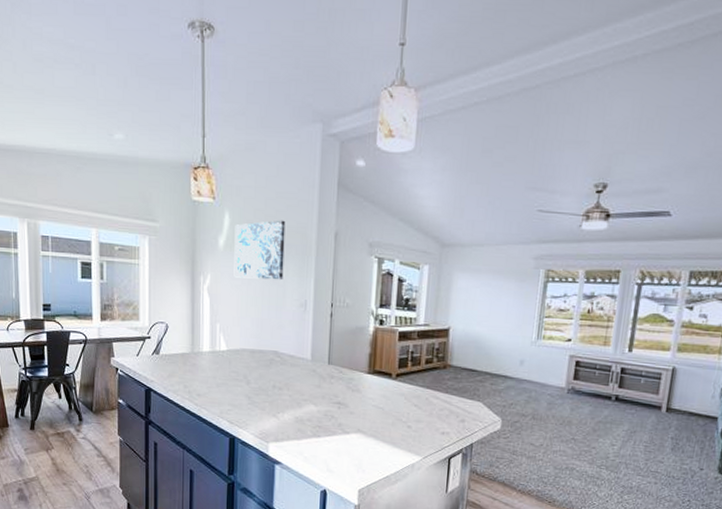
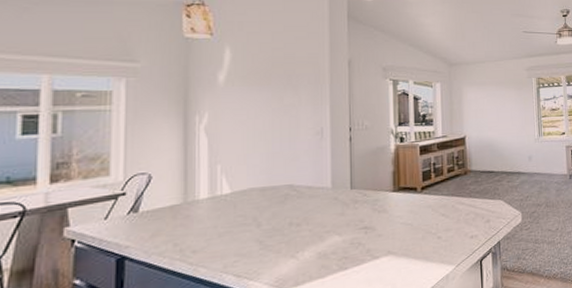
wall art: present [234,220,286,281] -> none [237,52,296,113]

